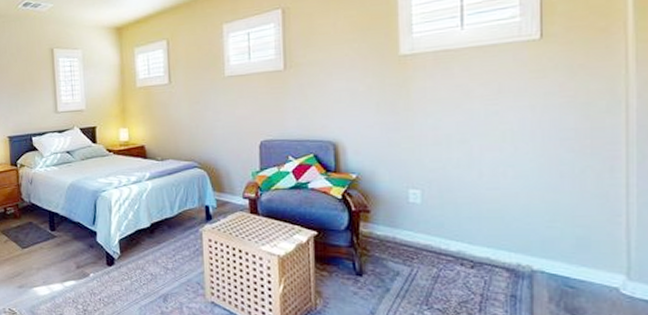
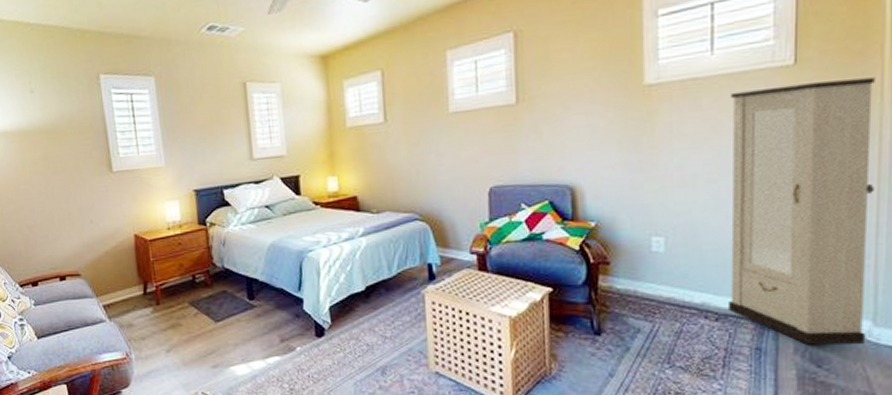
cabinet: none [480,51,624,298] -> present [729,77,875,345]

